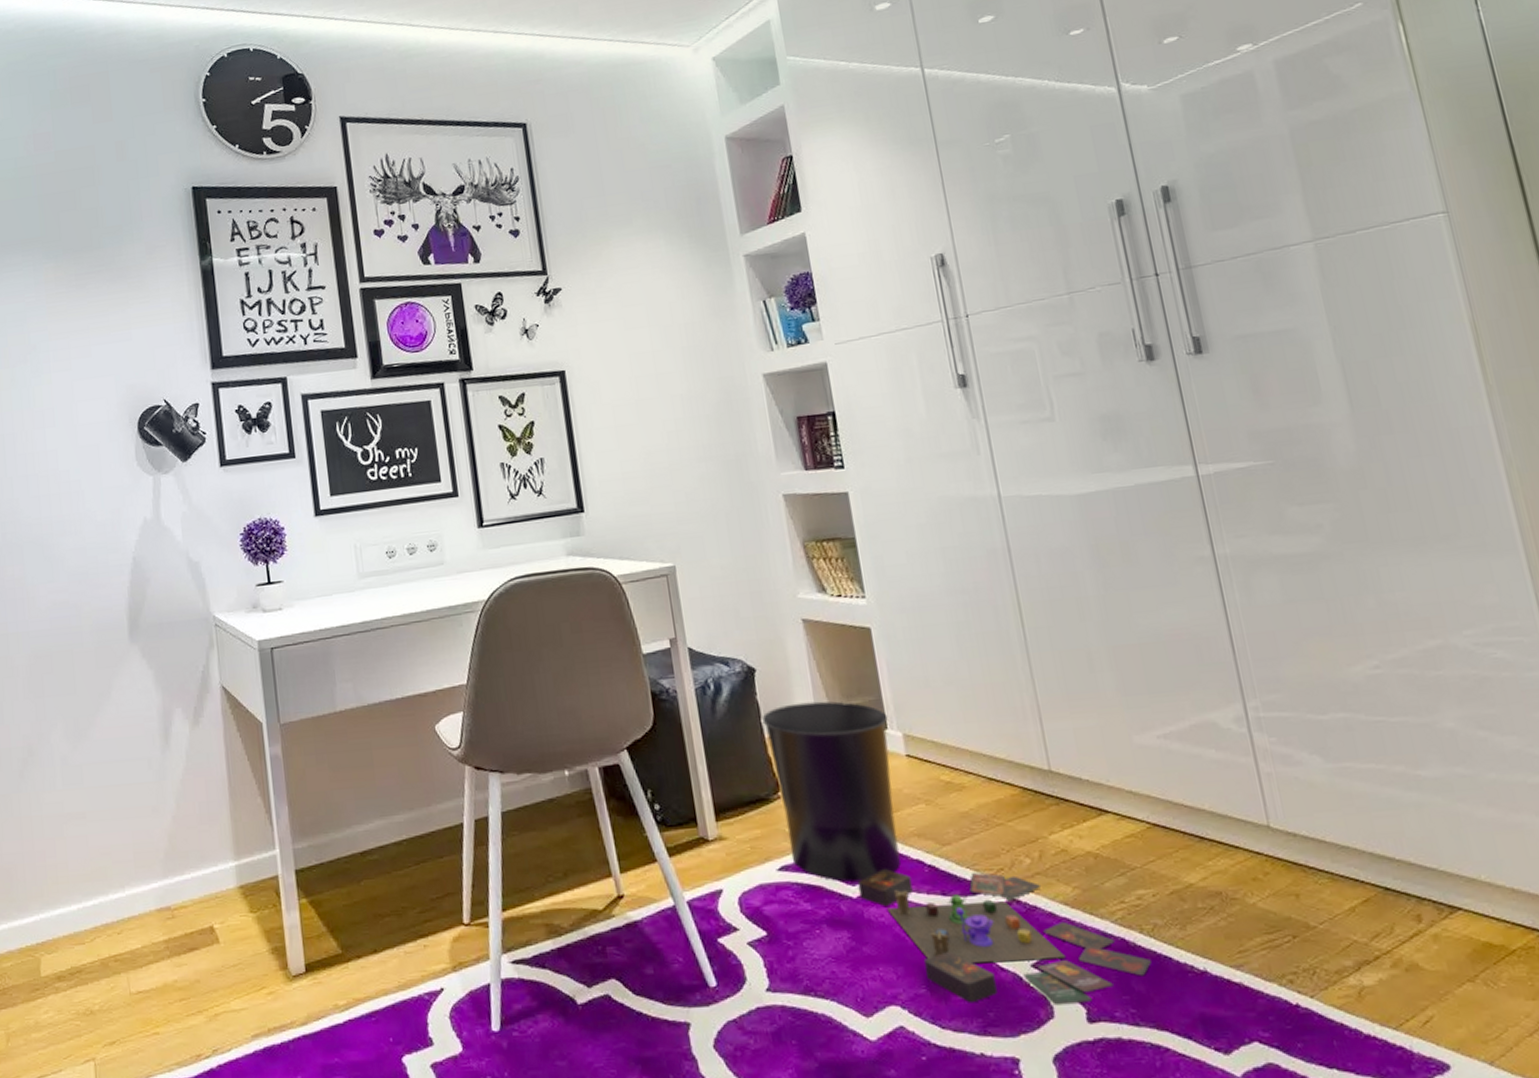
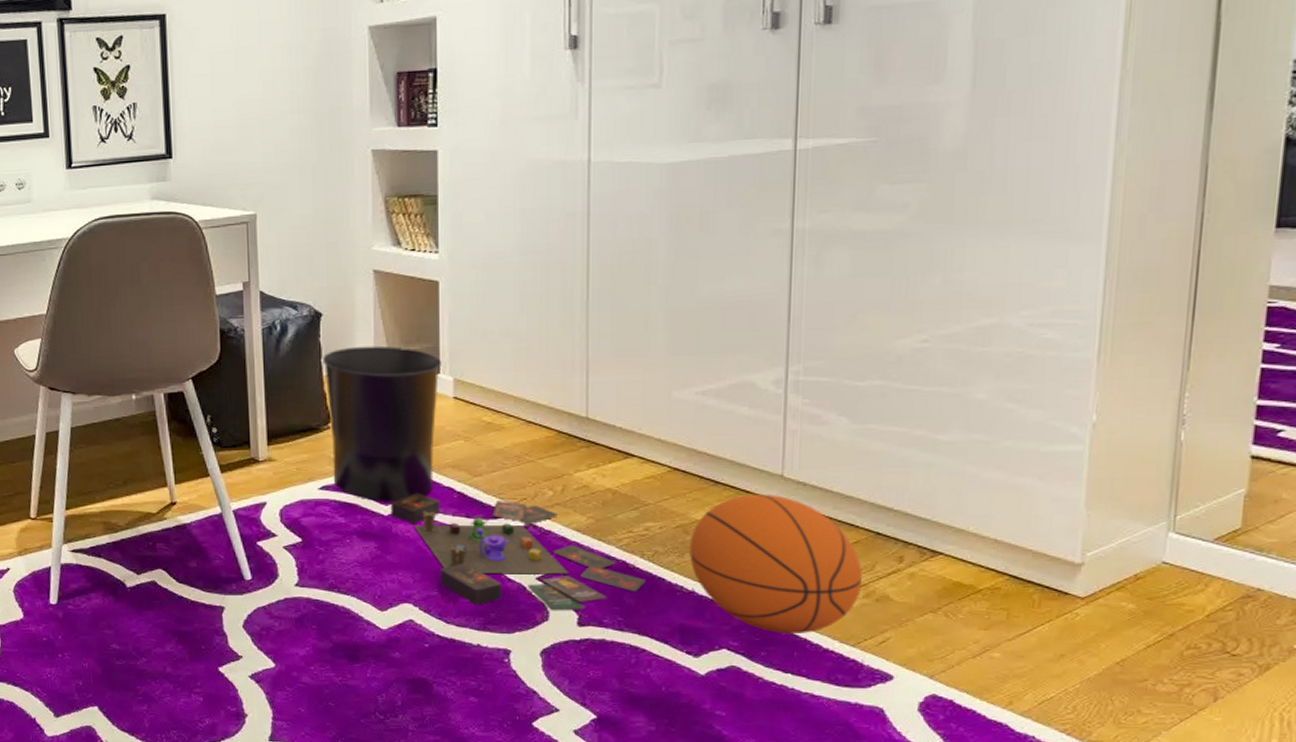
basketball: none [1188,848,1387,1018] -> present [689,493,862,633]

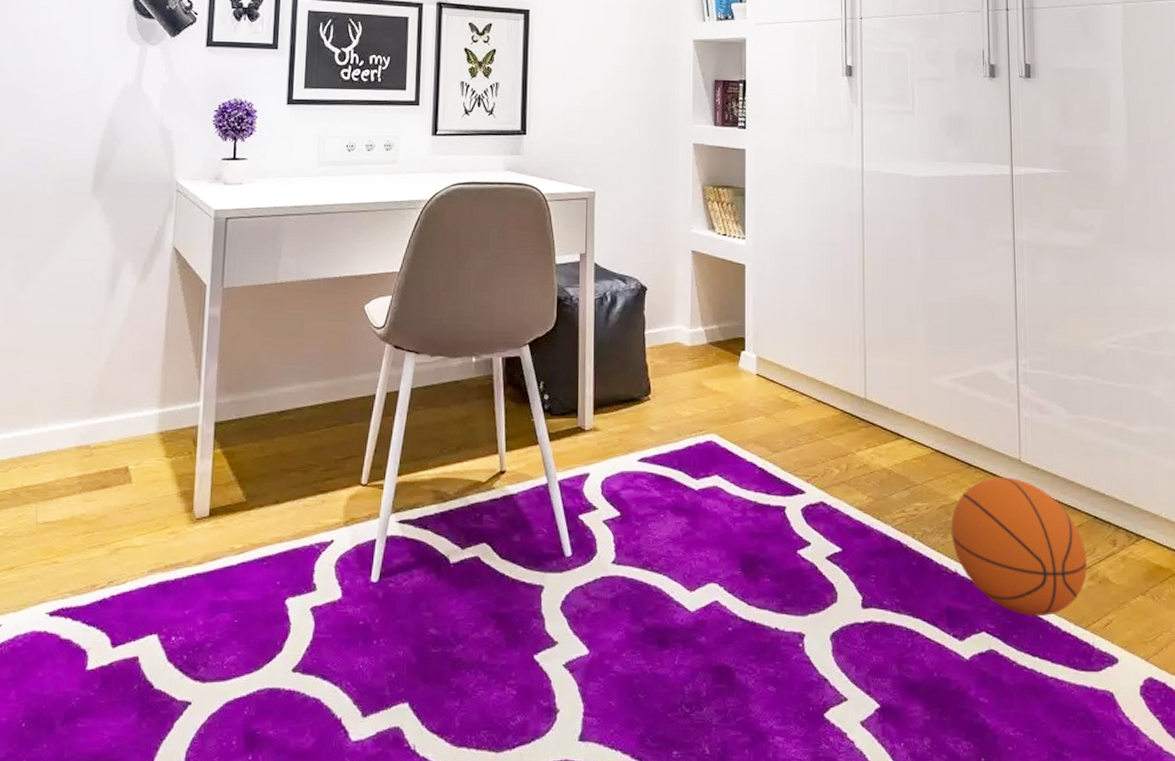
waste bin: present [322,345,442,502] -> none [646,321,747,476]
board game: present [390,493,645,611] -> none [700,468,917,592]

